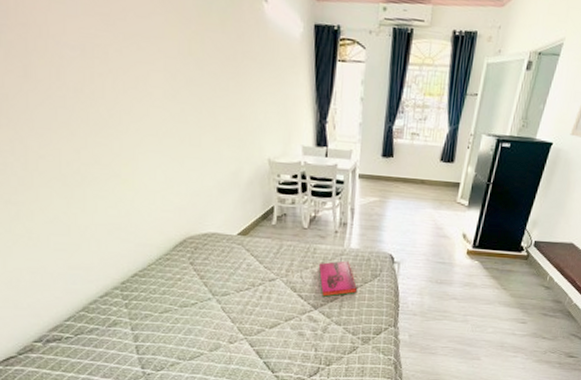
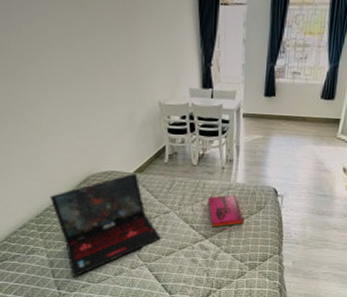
laptop: none [139,235,266,355] -> present [49,173,162,278]

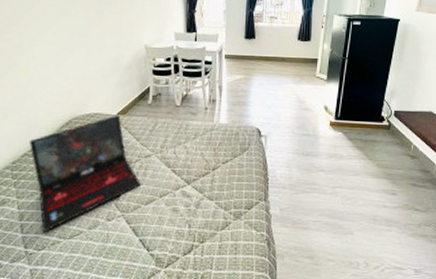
hardback book: present [207,194,245,228] -> none [190,135,228,172]

